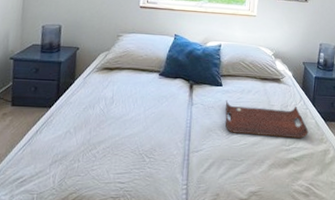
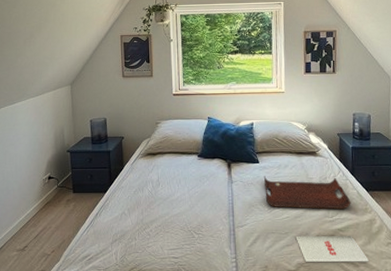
magazine: none [250,164,319,192] -> present [295,236,369,263]

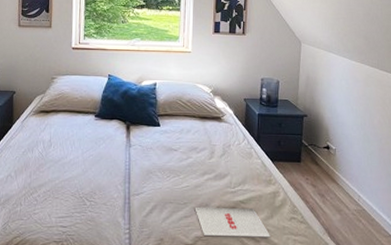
serving tray: present [263,176,351,210] -> none [164,141,255,180]

